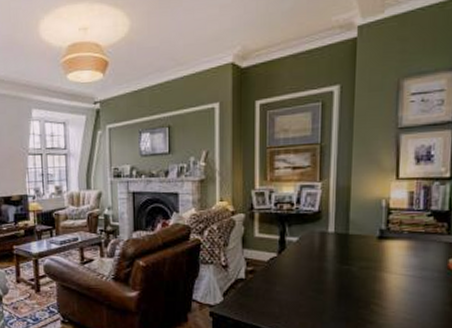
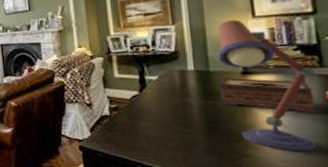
tissue box: none [356,241,439,281] -> present [220,77,316,114]
desk lamp: none [359,180,443,318] -> present [217,20,316,152]

